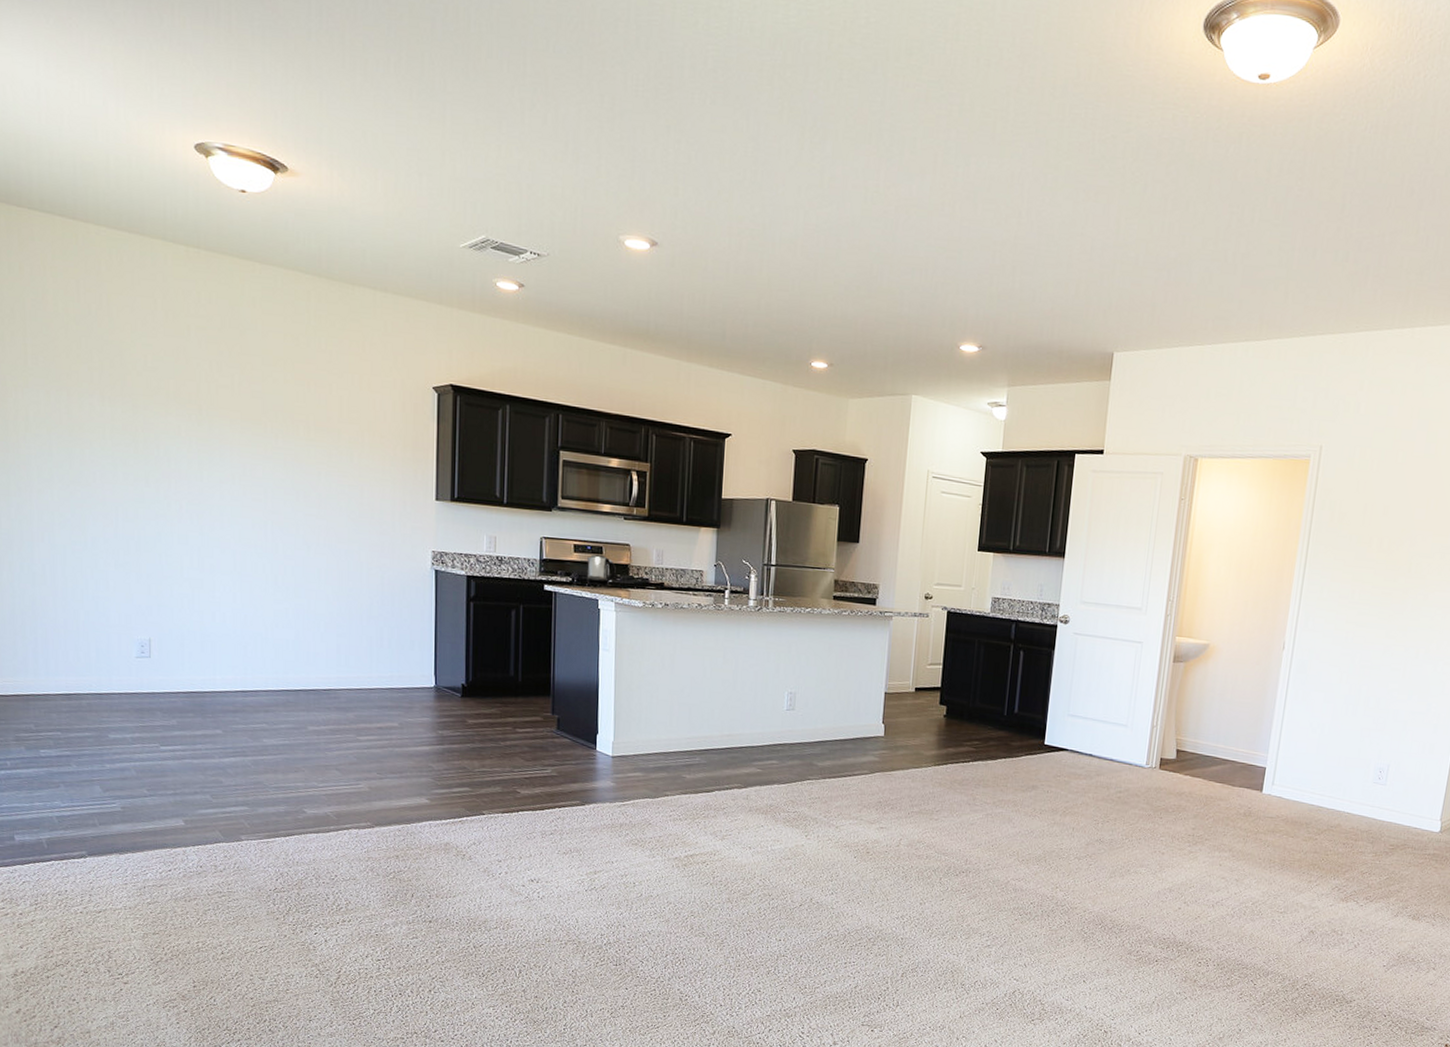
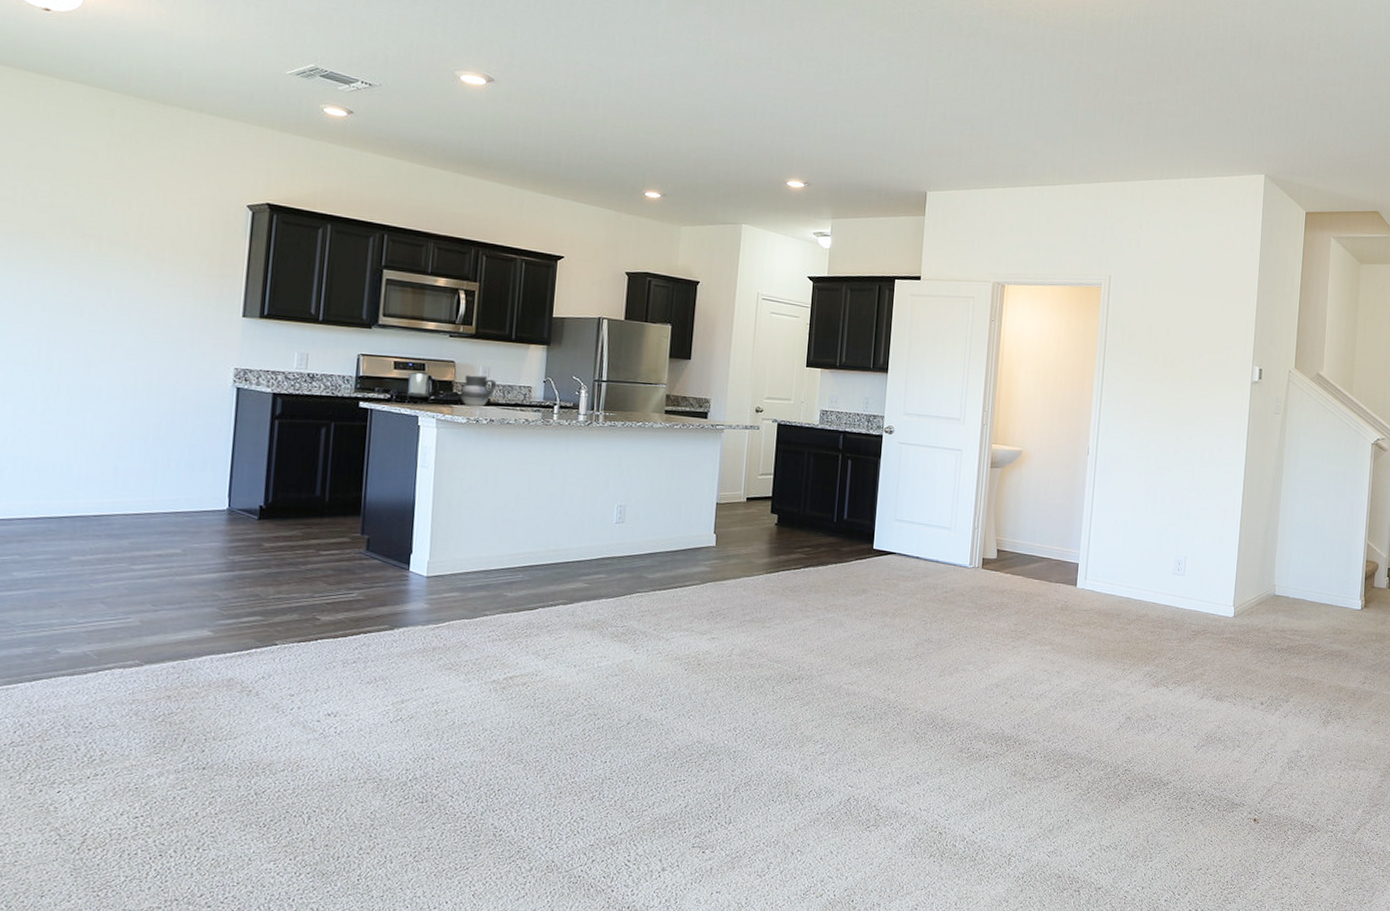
ceramic jug: none [636,558,670,591] -> present [460,374,497,407]

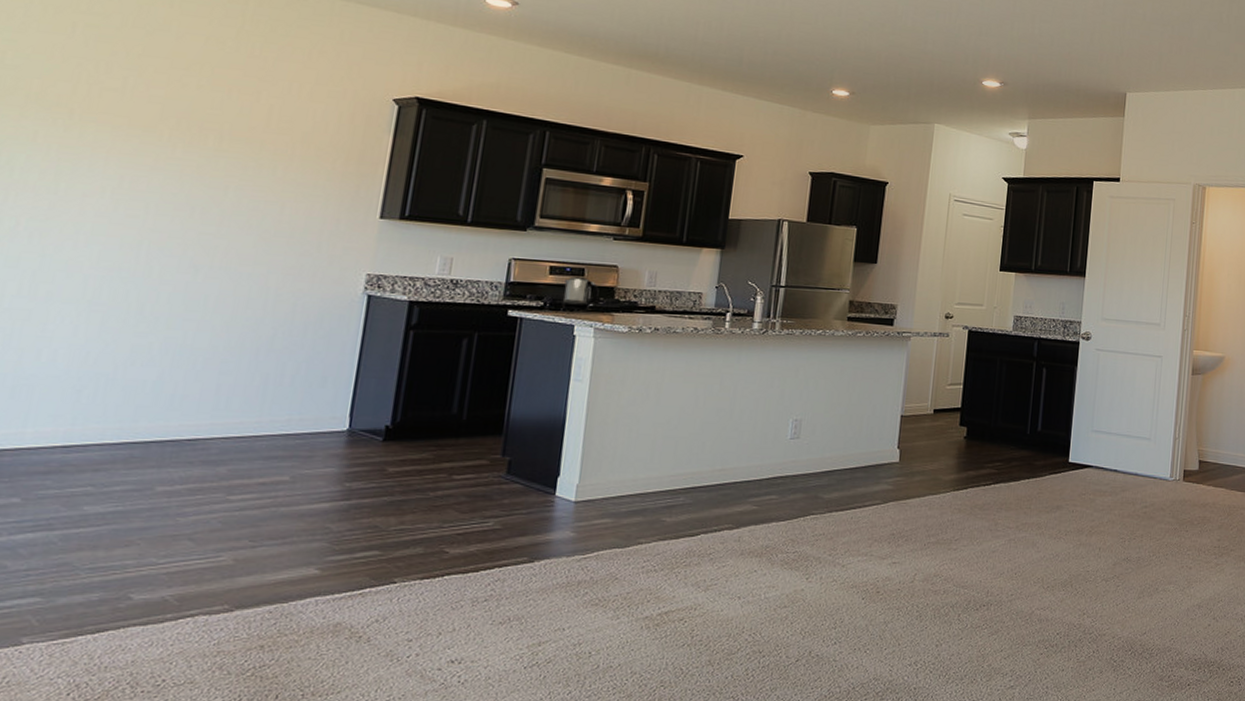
ceramic jug: present [460,374,497,407] -> none [622,280,664,315]

